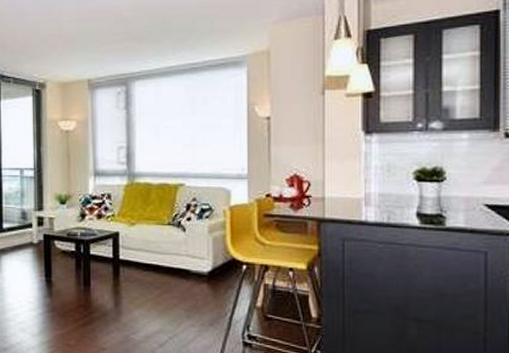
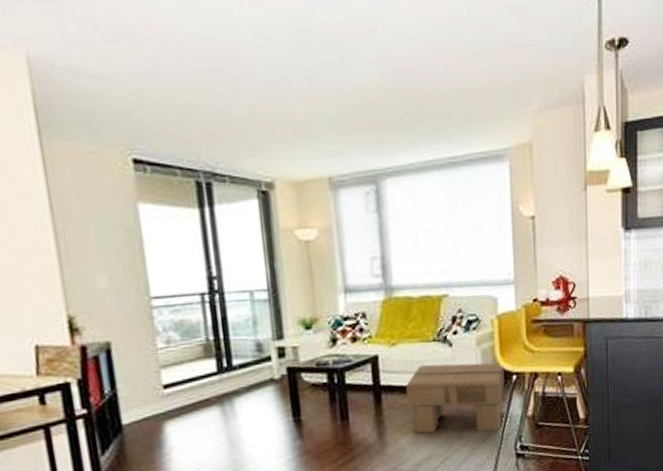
footstool: none [142,245,235,316] -> present [406,363,505,434]

